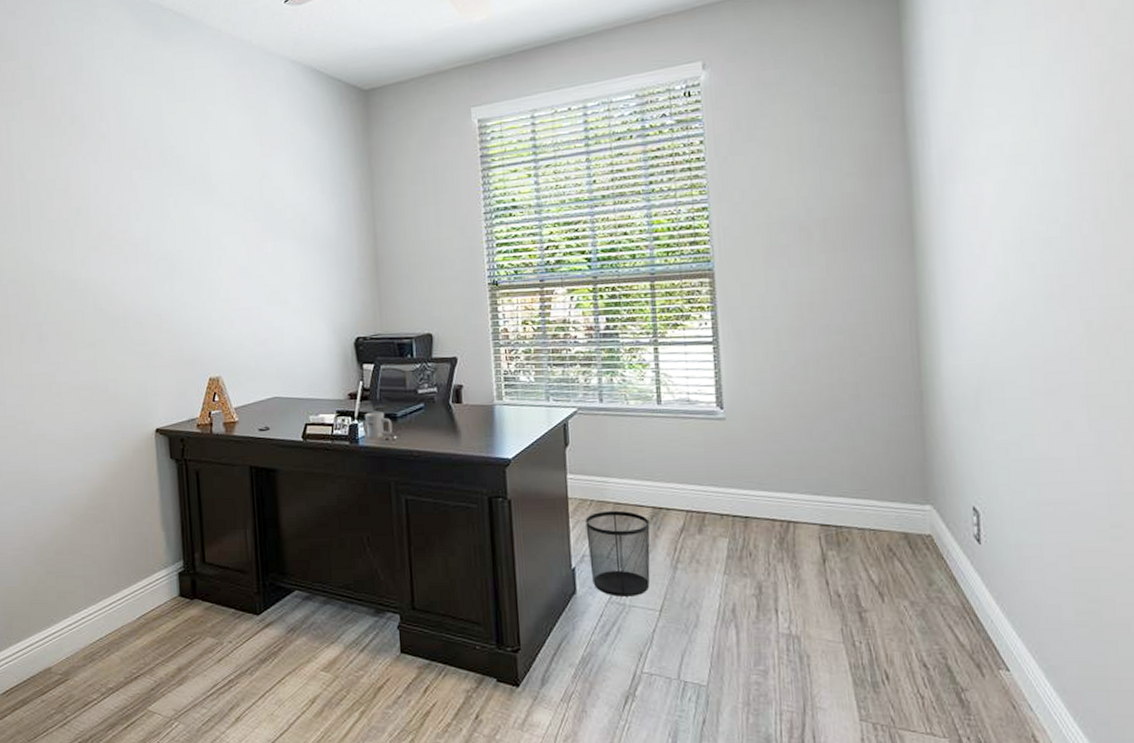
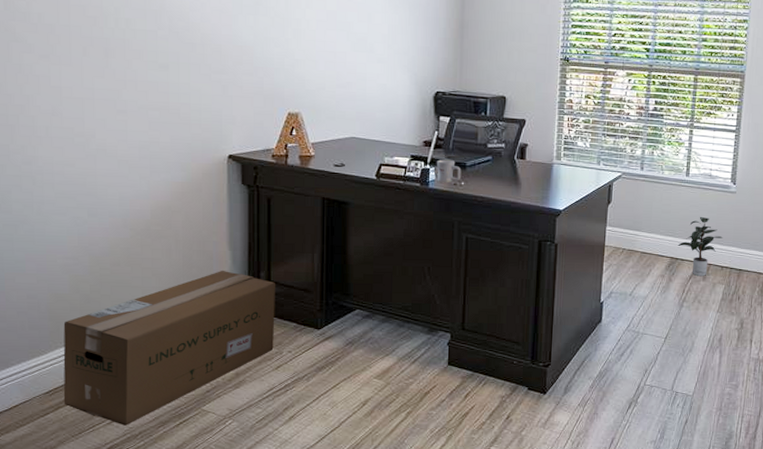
box: none [15,554,214,729] -> present [63,271,276,426]
waste bin: present [585,510,650,597] -> none [615,258,667,326]
potted plant: none [659,452,716,528] -> present [678,216,723,276]

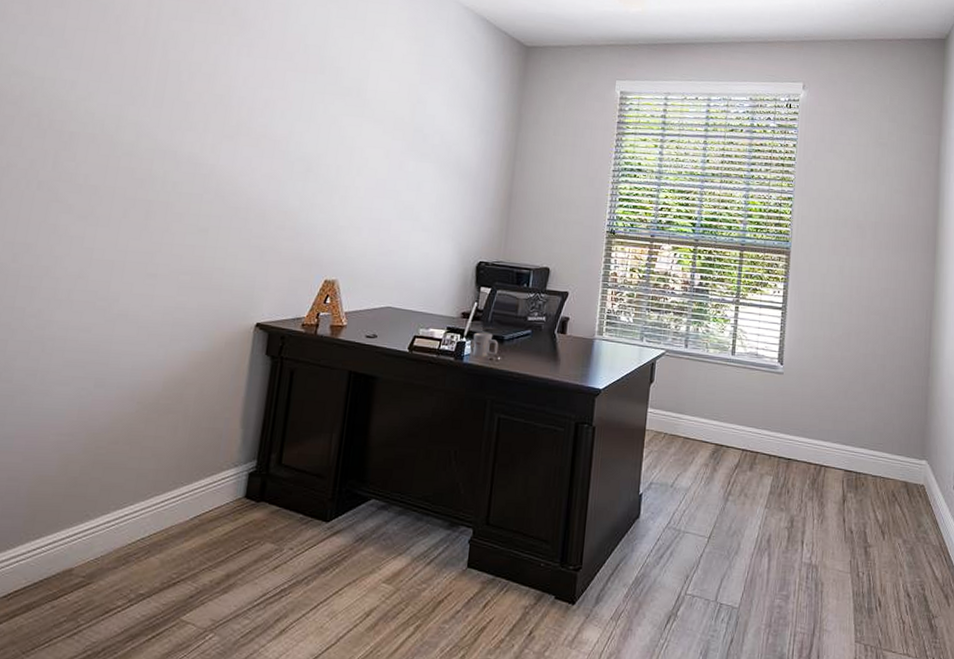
box: present [63,271,276,426] -> none [21,451,287,640]
potted plant: present [678,216,723,276] -> none [723,398,770,466]

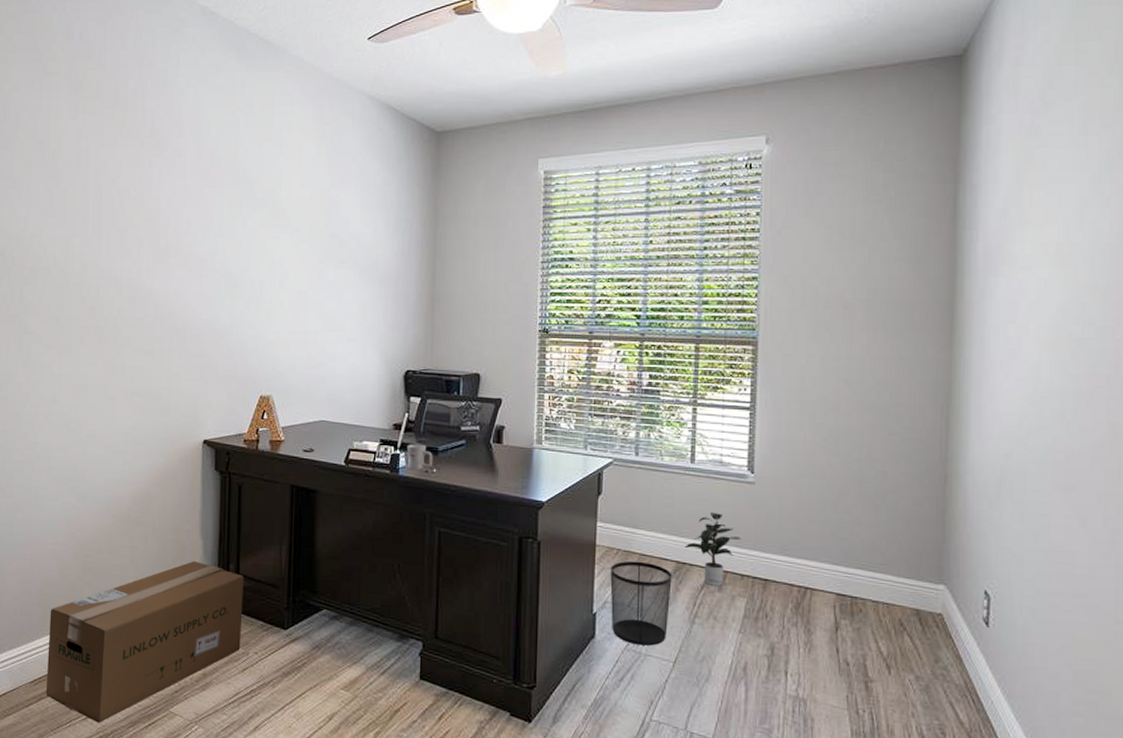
box: none [21,451,287,640] -> present [46,561,245,723]
waste bin: none [655,444,711,523] -> present [610,560,672,646]
potted plant: none [723,398,770,466] -> present [684,511,741,586]

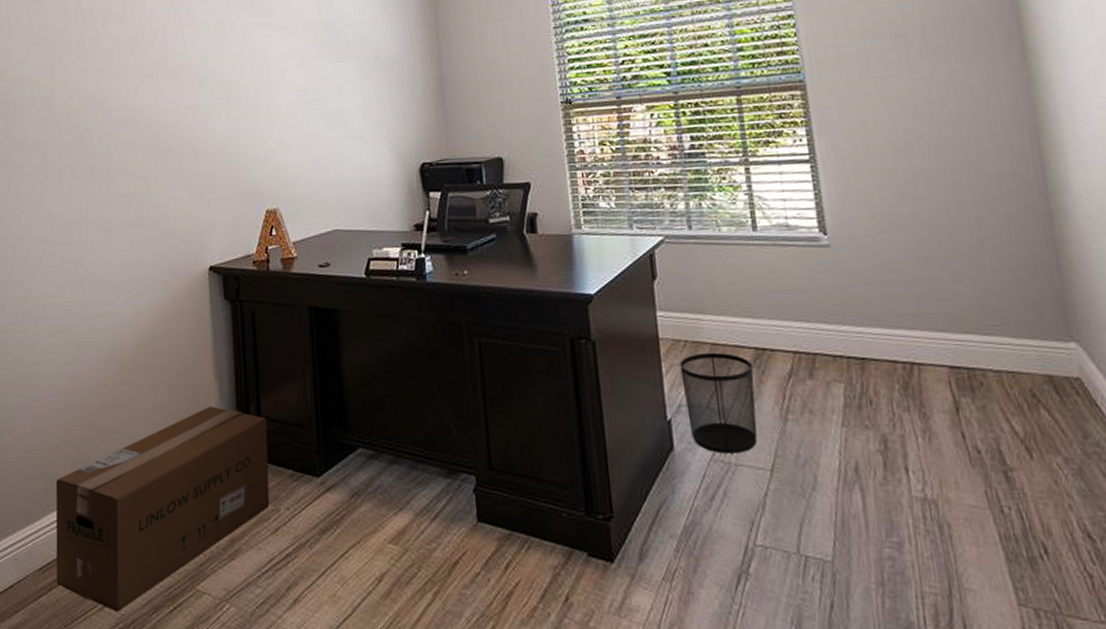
mug: present [406,444,433,471] -> none [431,244,463,275]
potted plant: present [684,511,741,586] -> none [761,284,825,372]

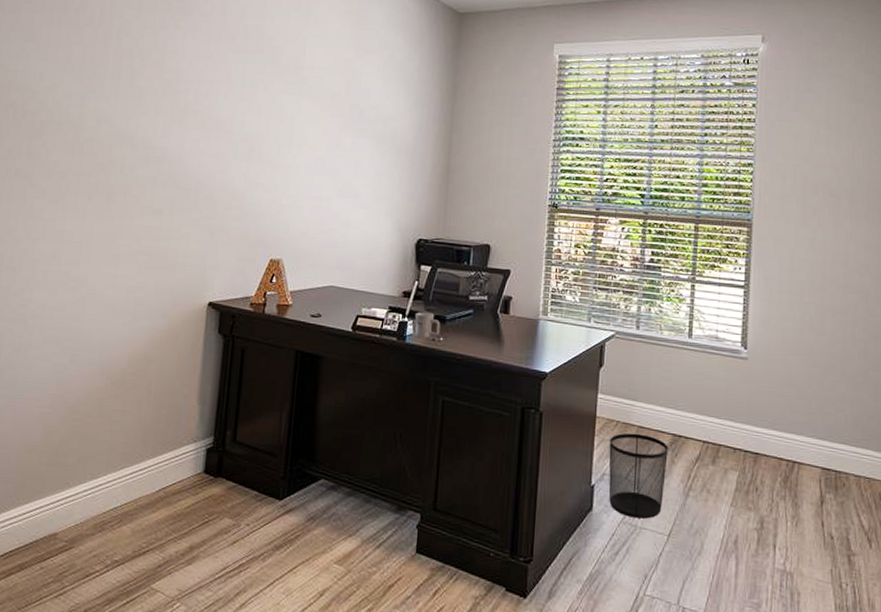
box: present [55,407,270,612] -> none [16,427,241,601]
mug: none [431,244,463,275] -> present [414,312,441,339]

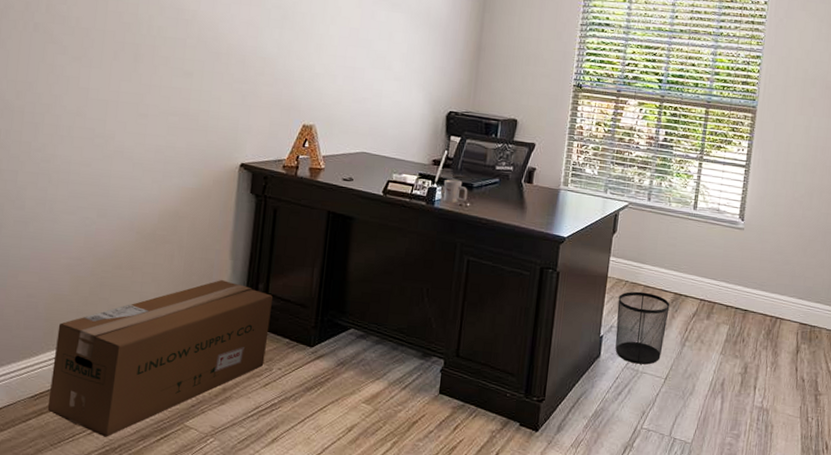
box: none [16,427,241,601] -> present [47,280,273,437]

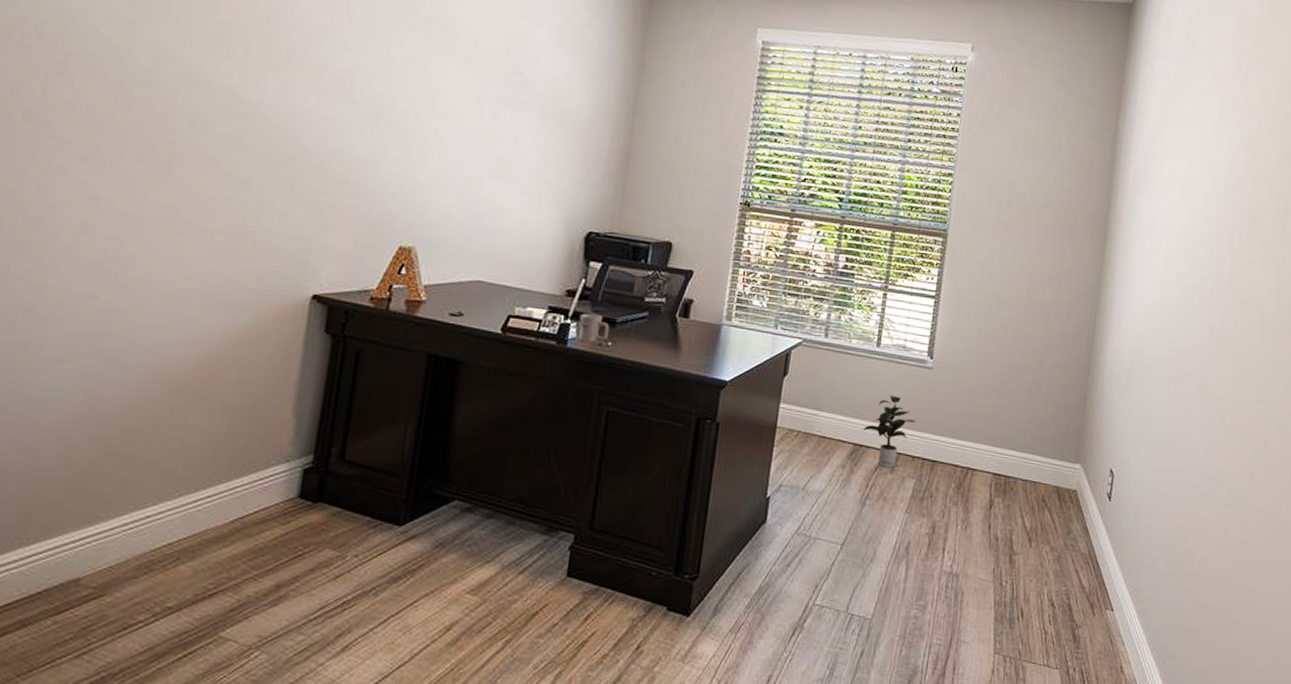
box: present [47,280,273,437] -> none [14,444,351,660]
waste bin: present [615,291,670,365] -> none [784,443,849,529]
potted plant: none [682,251,729,315] -> present [863,395,916,468]

